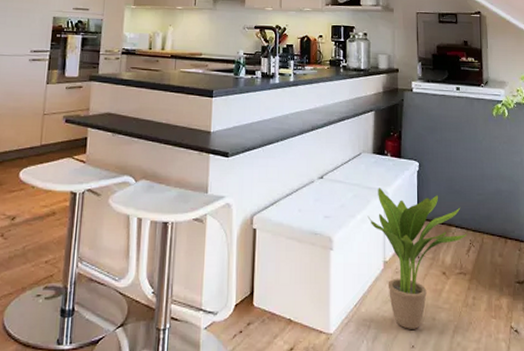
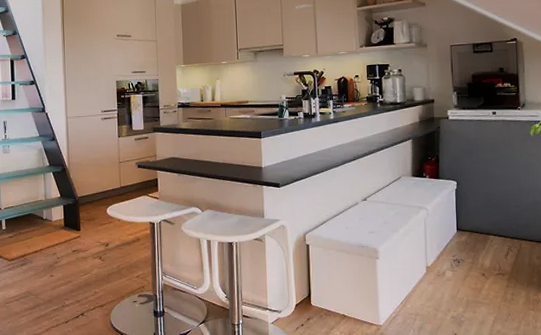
potted plant: present [367,188,467,329] -> none [409,205,505,321]

